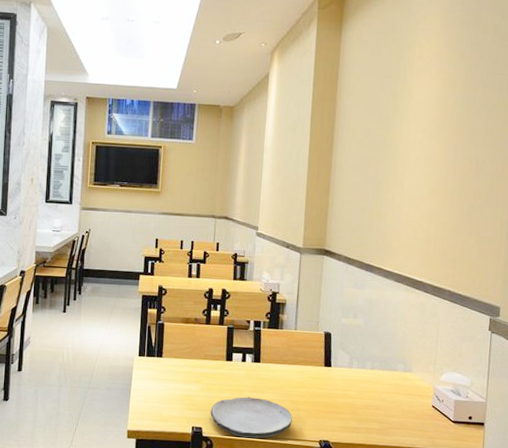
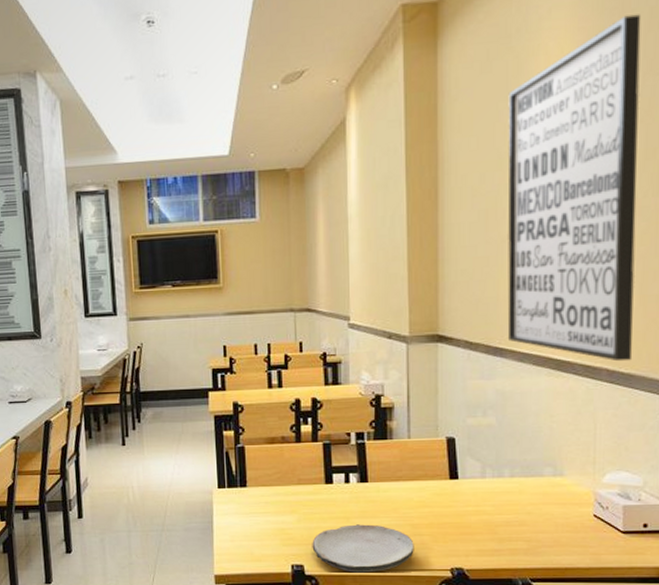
wall art: none [377,28,489,286] -> present [507,14,641,362]

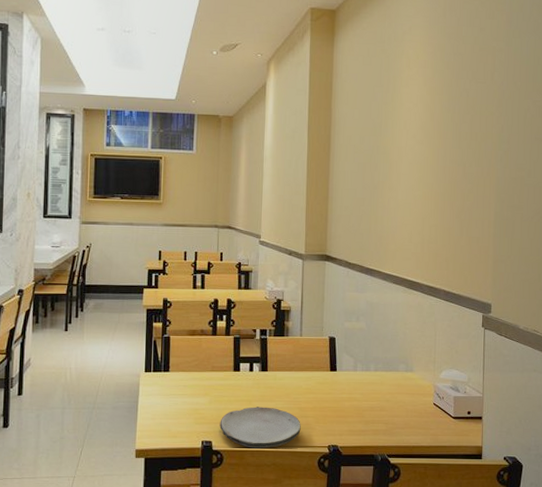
wall art: present [507,14,641,362] -> none [376,40,469,285]

